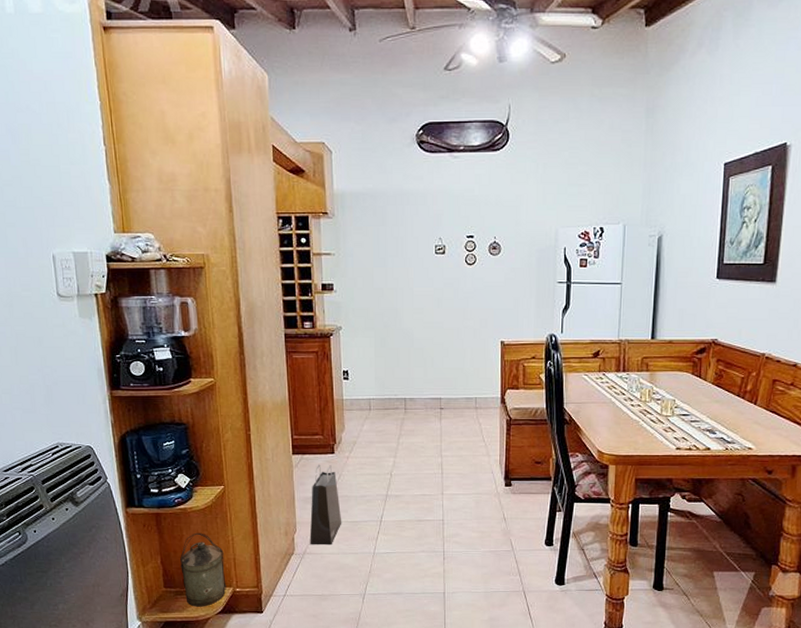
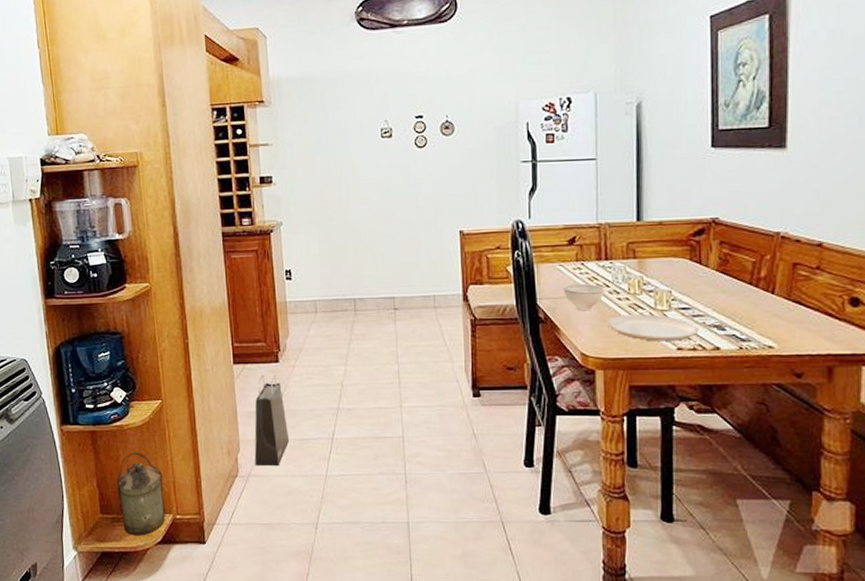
bowl: none [587,390,621,415] -> present [564,283,604,311]
plate: none [622,419,695,442] -> present [608,314,699,341]

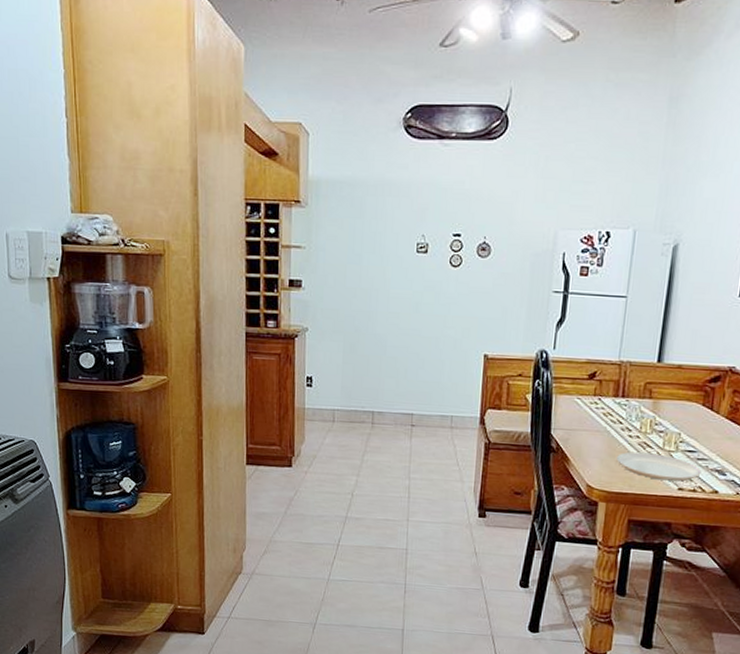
canister: present [117,452,166,536] -> none [120,542,168,622]
shopping bag: present [254,374,290,465] -> none [259,477,296,566]
bowl: present [564,283,604,311] -> none [578,417,617,445]

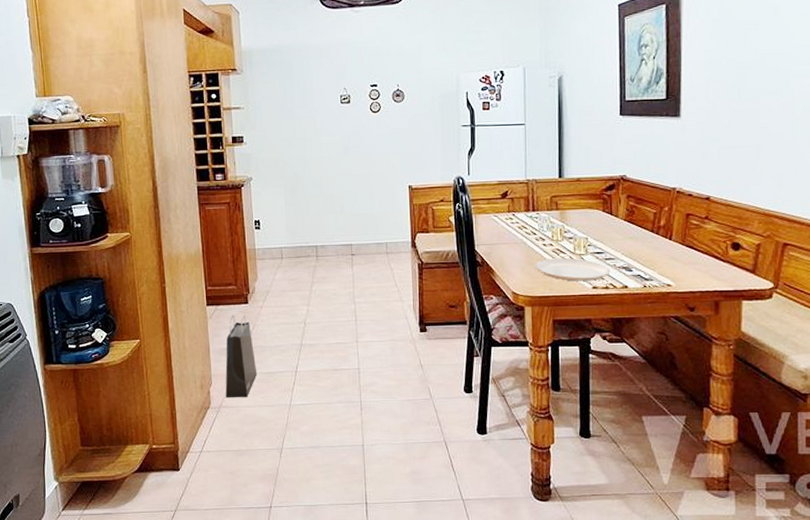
shopping bag: none [259,477,296,566] -> present [225,314,258,397]

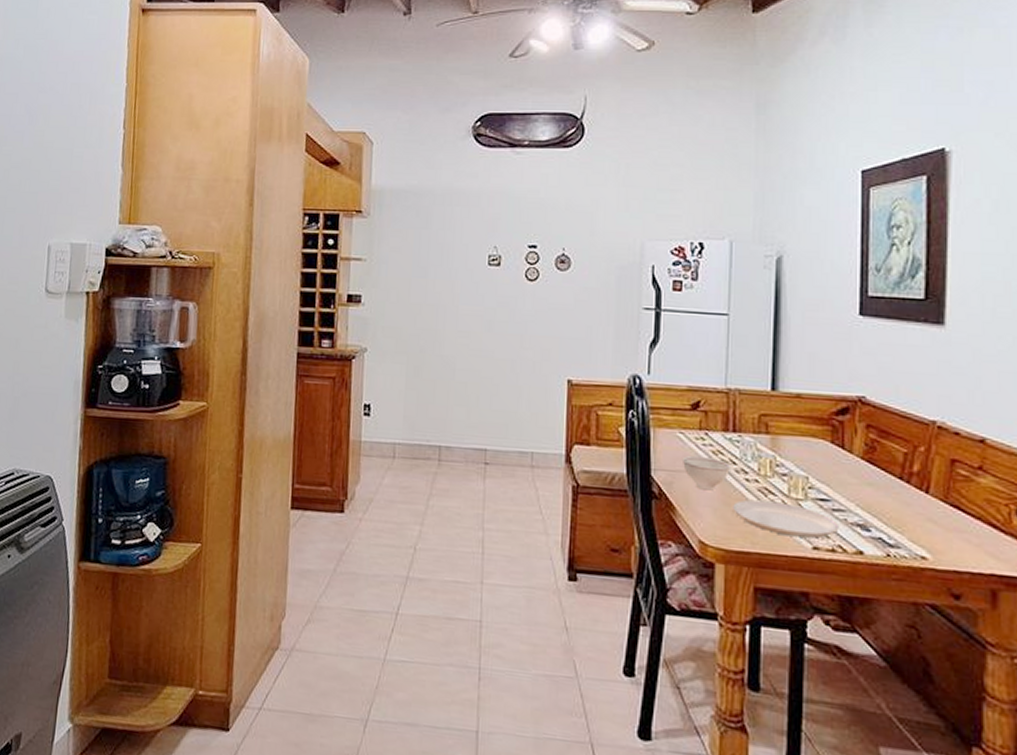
shopping bag: present [225,314,258,397] -> none [301,525,346,641]
bowl: none [498,231,532,256] -> present [683,455,730,491]

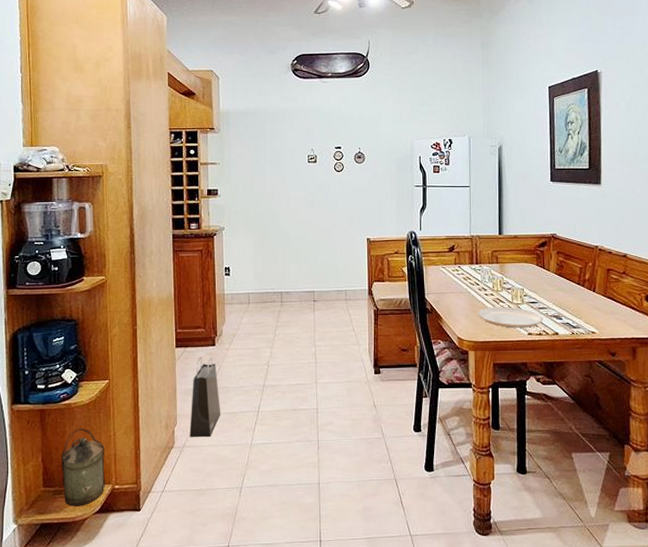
canister: none [133,604,190,713] -> present [61,428,106,507]
shopping bag: none [301,525,346,641] -> present [189,356,221,437]
bowl: present [683,455,730,491] -> none [445,281,475,304]

